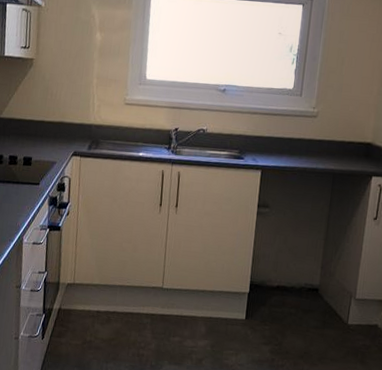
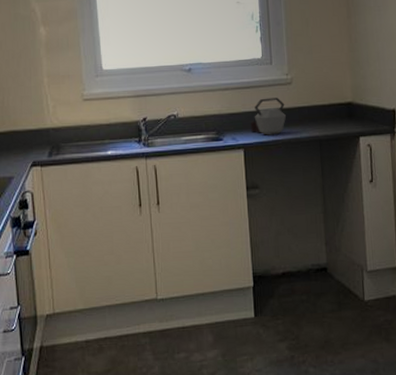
kettle: none [271,126,307,162] -> present [251,97,287,135]

